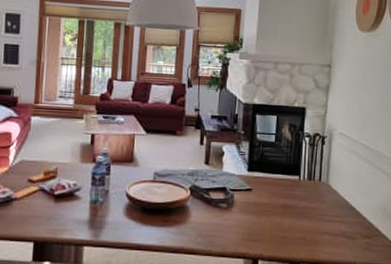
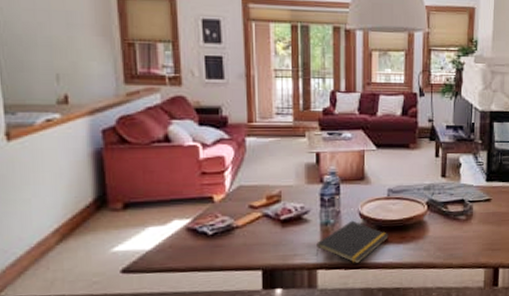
notepad: none [83,200,152,244] -> present [315,220,389,264]

